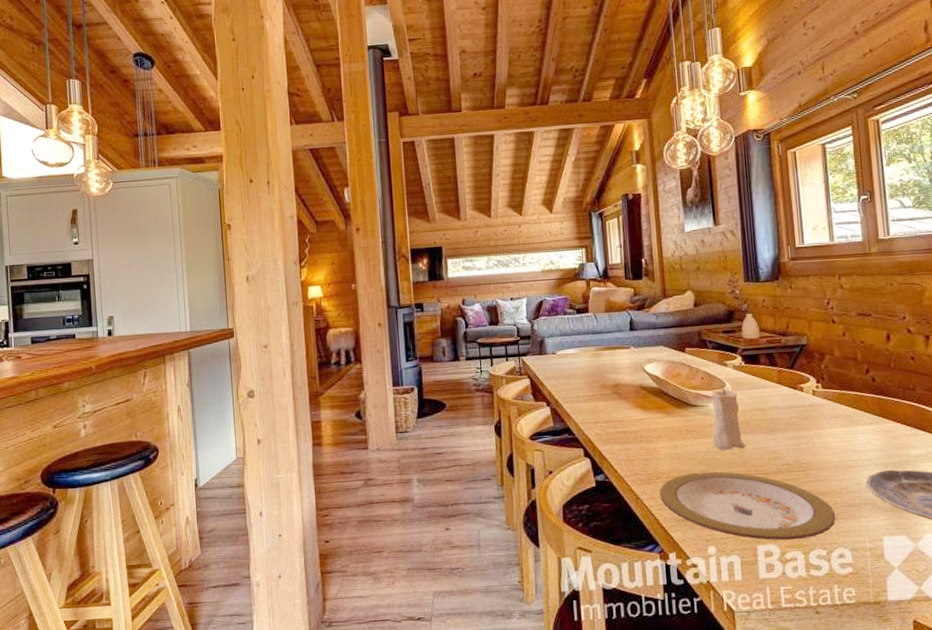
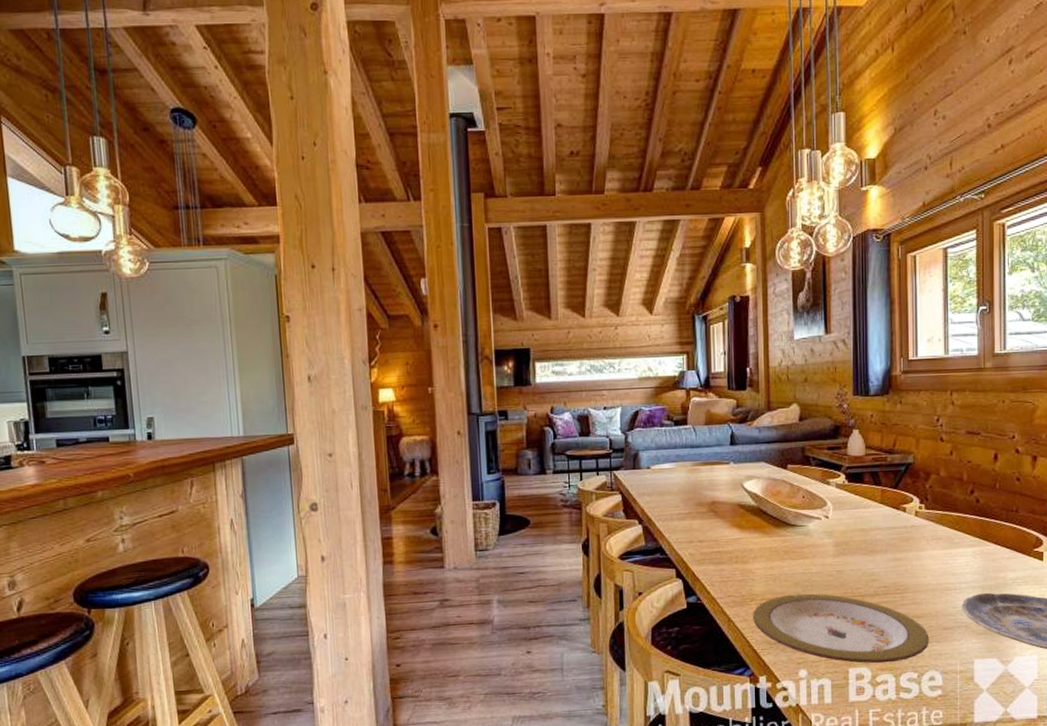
candle: present [710,386,746,451] -> none [809,505,844,572]

